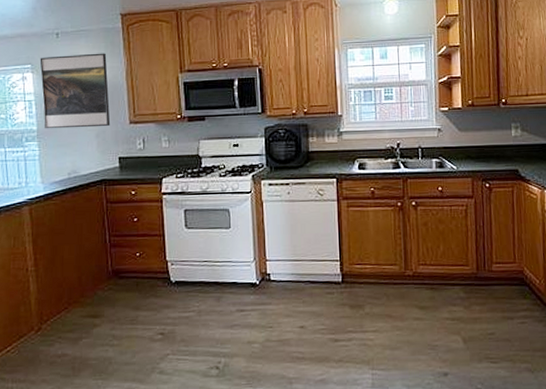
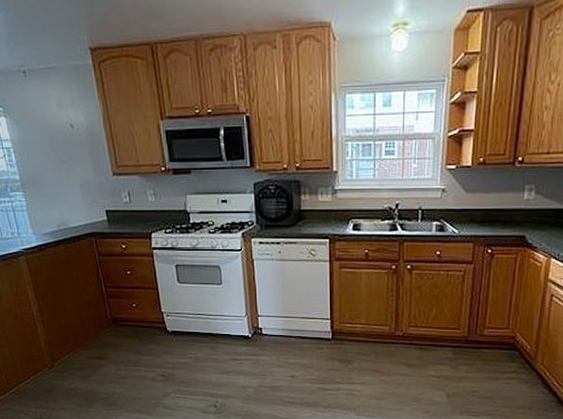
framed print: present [39,53,111,129] -> none [10,95,94,179]

